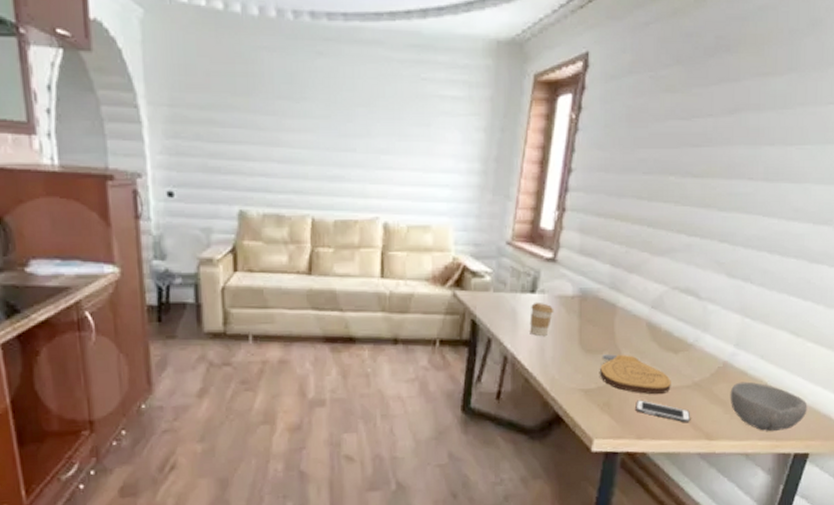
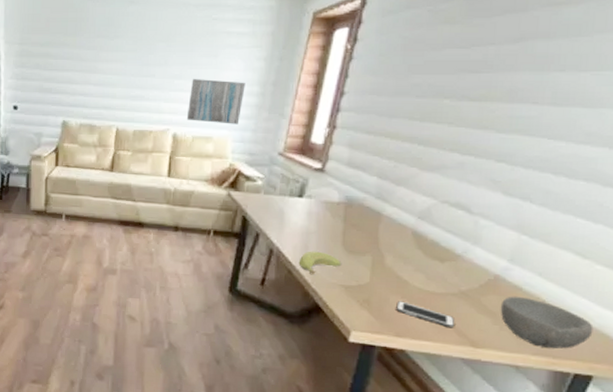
wall art: none [398,154,465,210] -> present [186,79,246,125]
coffee cup: present [530,302,554,336] -> none [295,205,320,235]
banana: none [535,353,580,382] -> present [298,251,342,275]
cutting board: present [599,354,671,395] -> none [360,256,435,299]

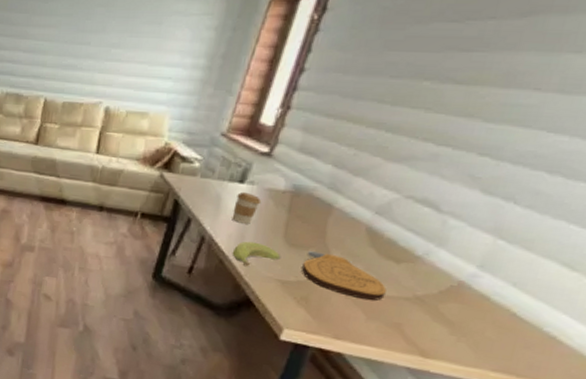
wall art: present [186,79,246,125] -> none [121,48,191,100]
coffee cup: none [295,205,320,235] -> present [232,191,262,224]
cutting board: none [360,256,435,299] -> present [301,251,387,301]
cell phone: present [396,301,455,329] -> none [337,301,405,335]
bowl: present [500,296,593,349] -> none [459,305,572,369]

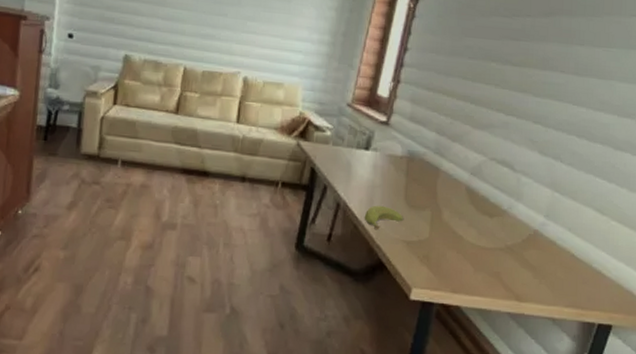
coffee cup: present [232,191,262,224] -> none [361,158,385,189]
cutting board: present [301,251,387,301] -> none [420,211,486,254]

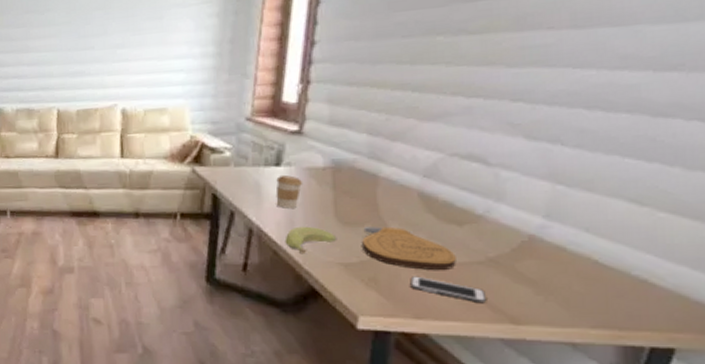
coffee cup: none [361,158,385,189] -> present [275,174,303,208]
cutting board: none [420,211,486,254] -> present [361,226,456,271]
cell phone: none [452,256,503,283] -> present [410,276,487,304]

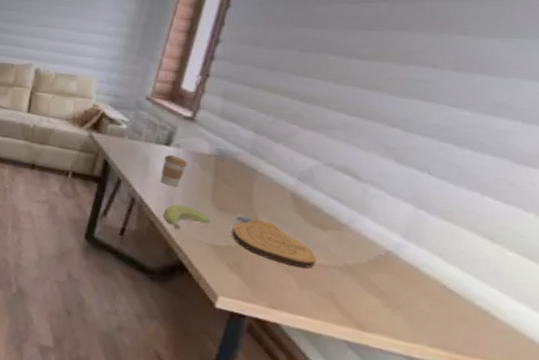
cell phone: present [410,276,487,304] -> none [270,268,339,306]

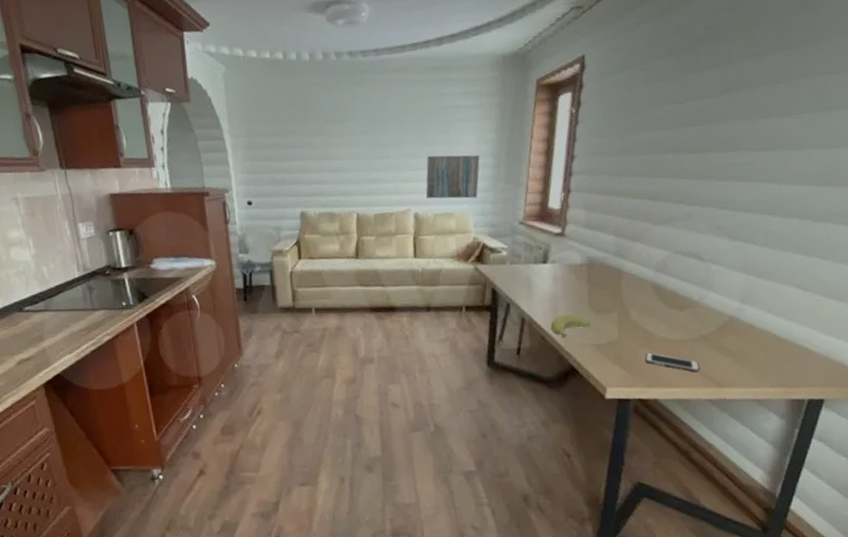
wall art: none [50,16,114,65] -> present [425,155,480,199]
coffee cup: present [160,154,188,187] -> none [543,270,565,300]
cutting board: present [231,215,317,269] -> none [609,312,679,348]
cell phone: none [270,268,339,306] -> present [645,352,700,373]

